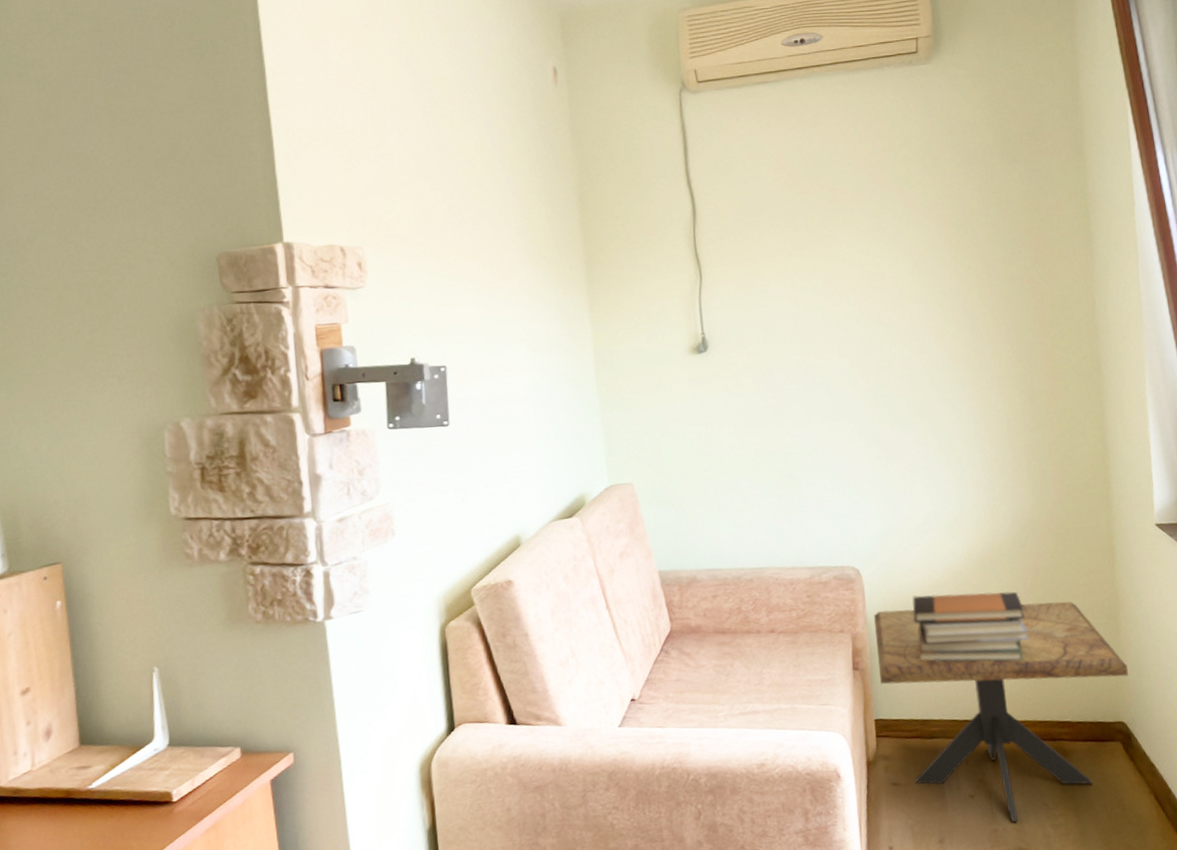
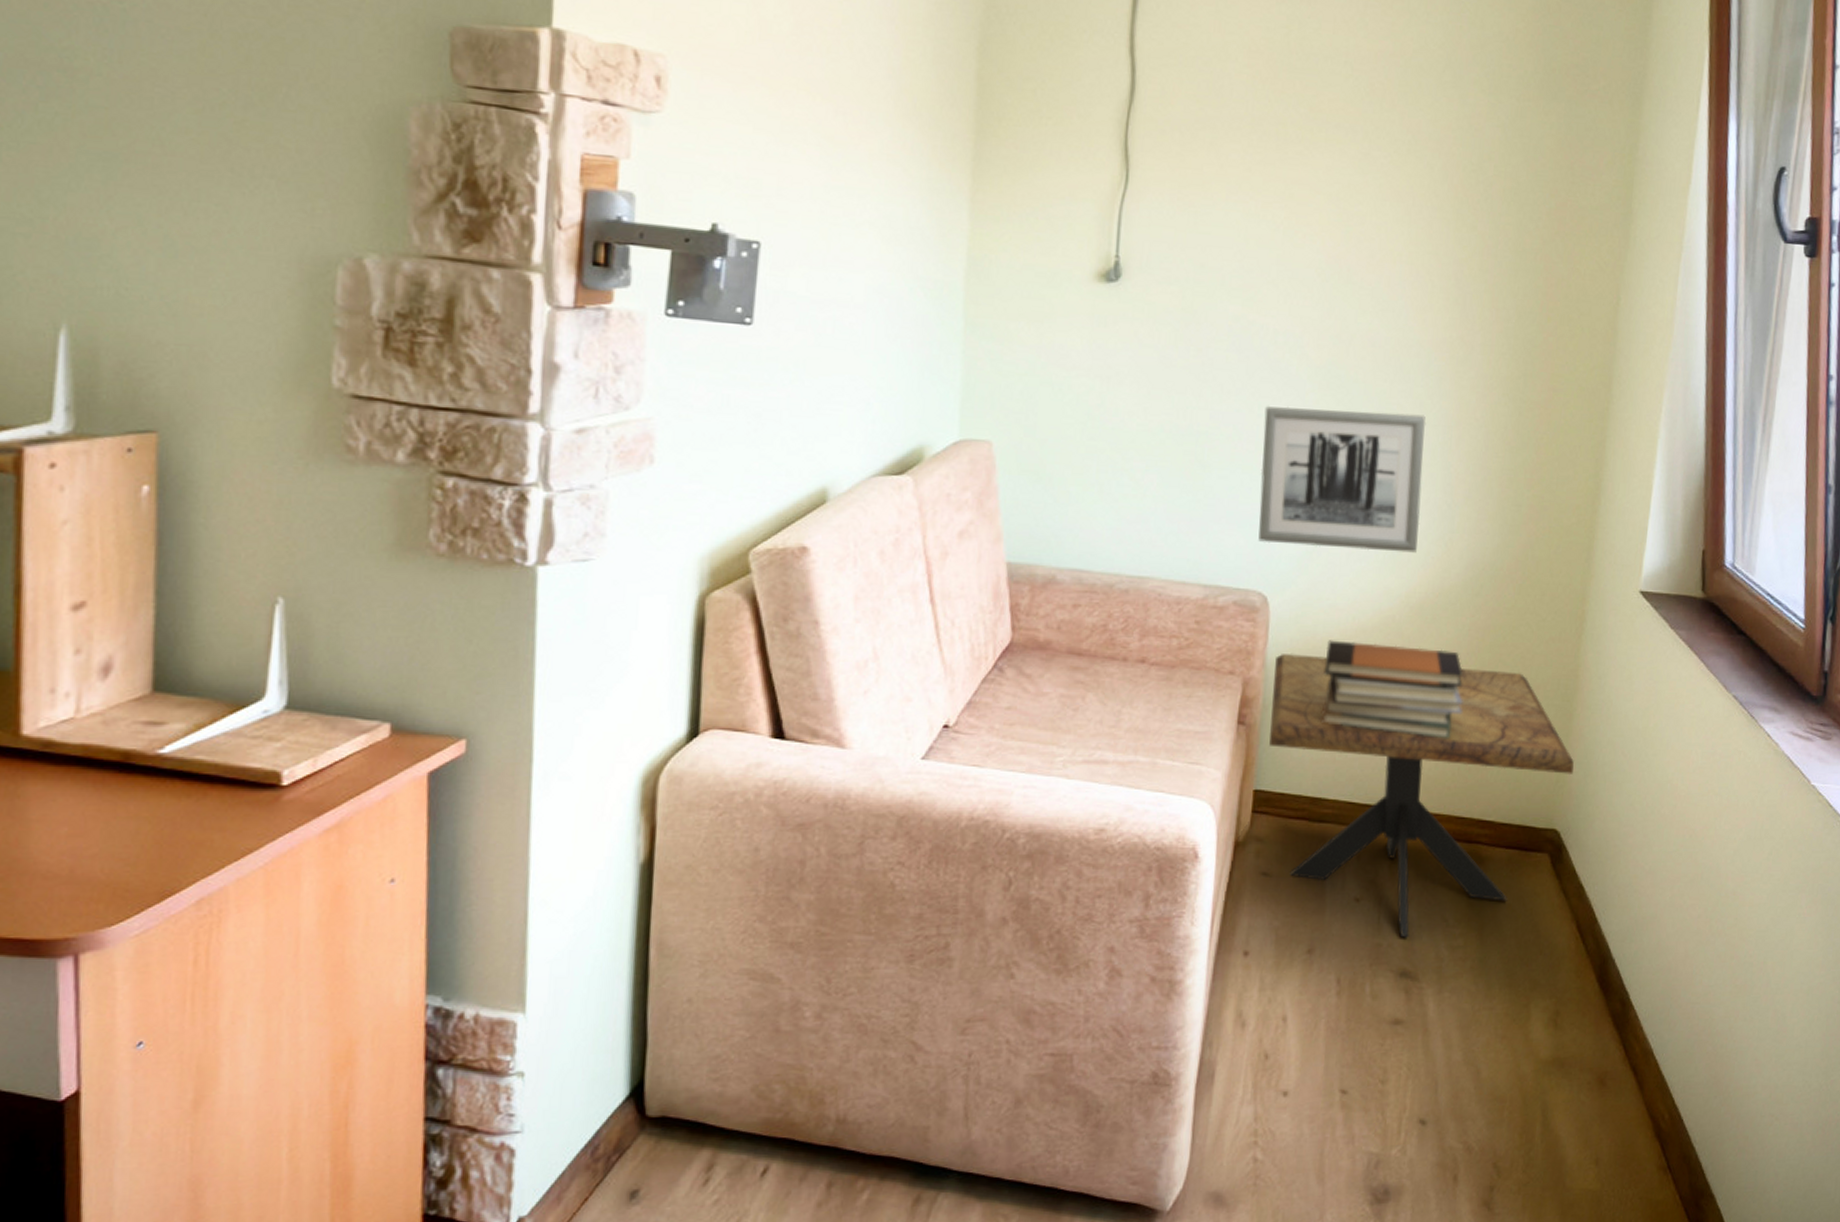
wall art: none [833,414,970,529] -> present [1258,405,1426,553]

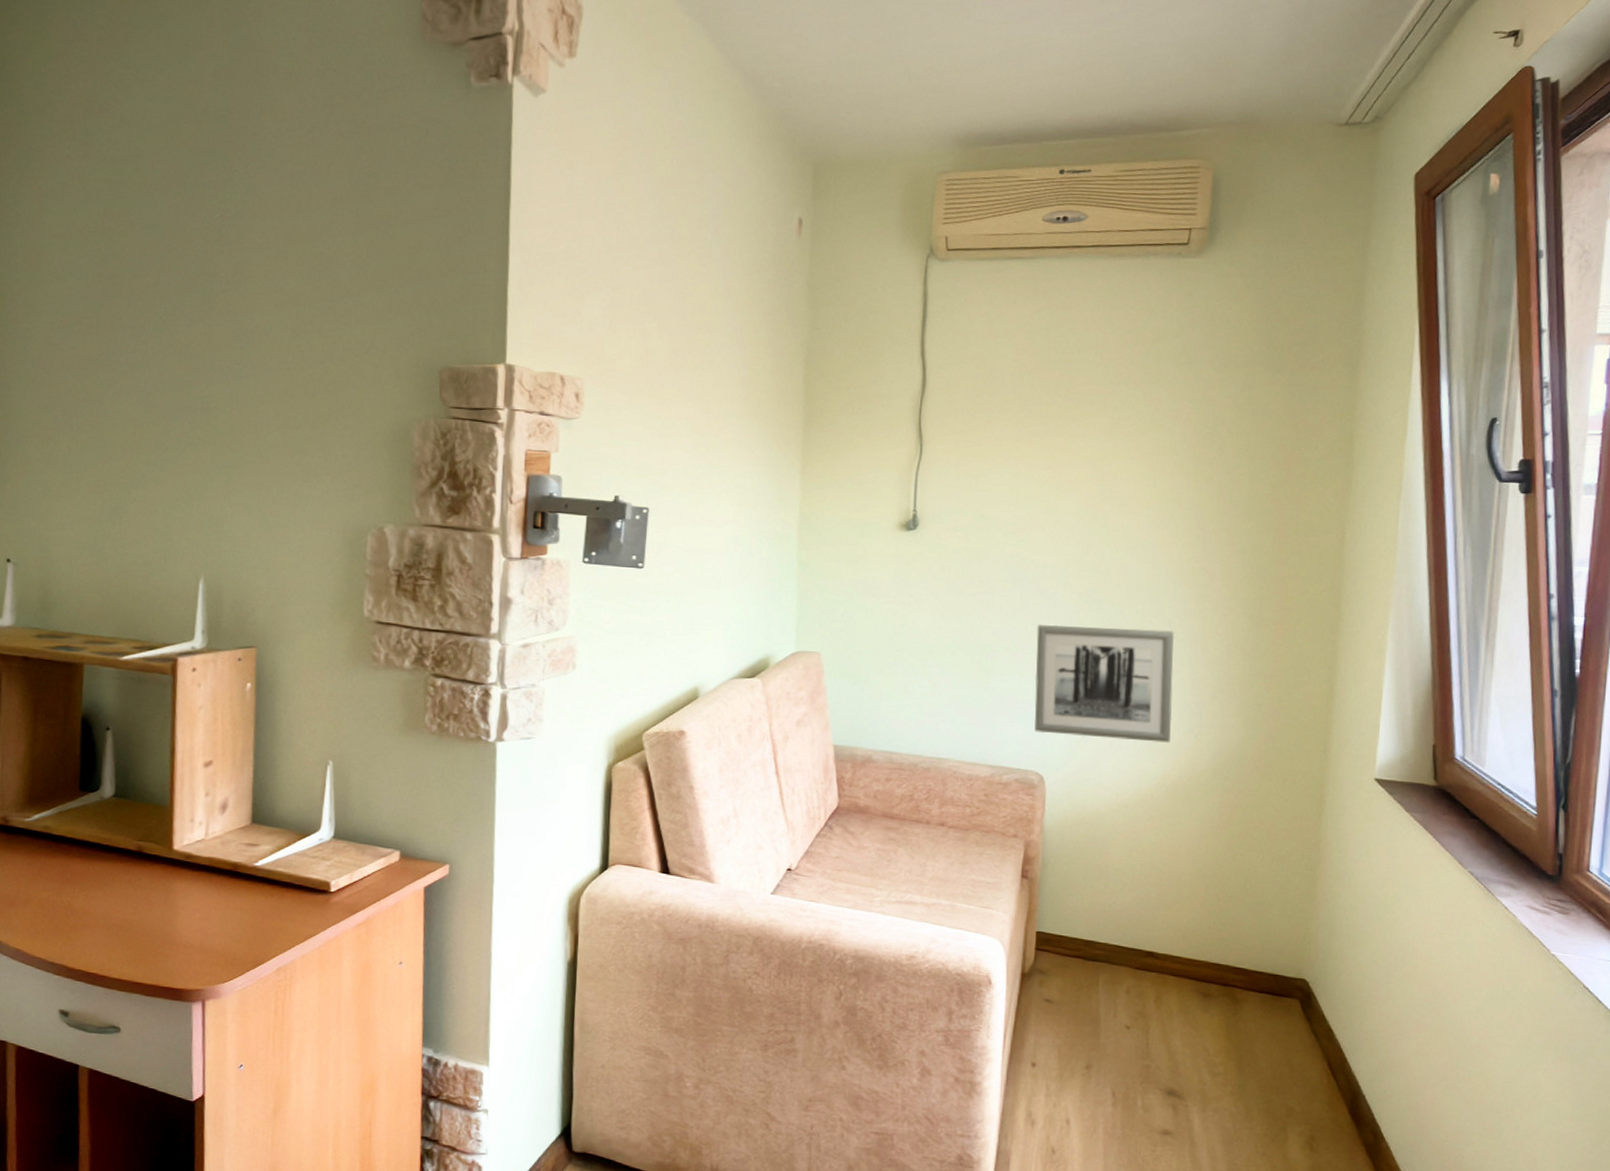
side table: present [1269,653,1574,938] -> none [1048,821,1319,1062]
book stack: present [1321,640,1463,739] -> none [1092,812,1216,898]

